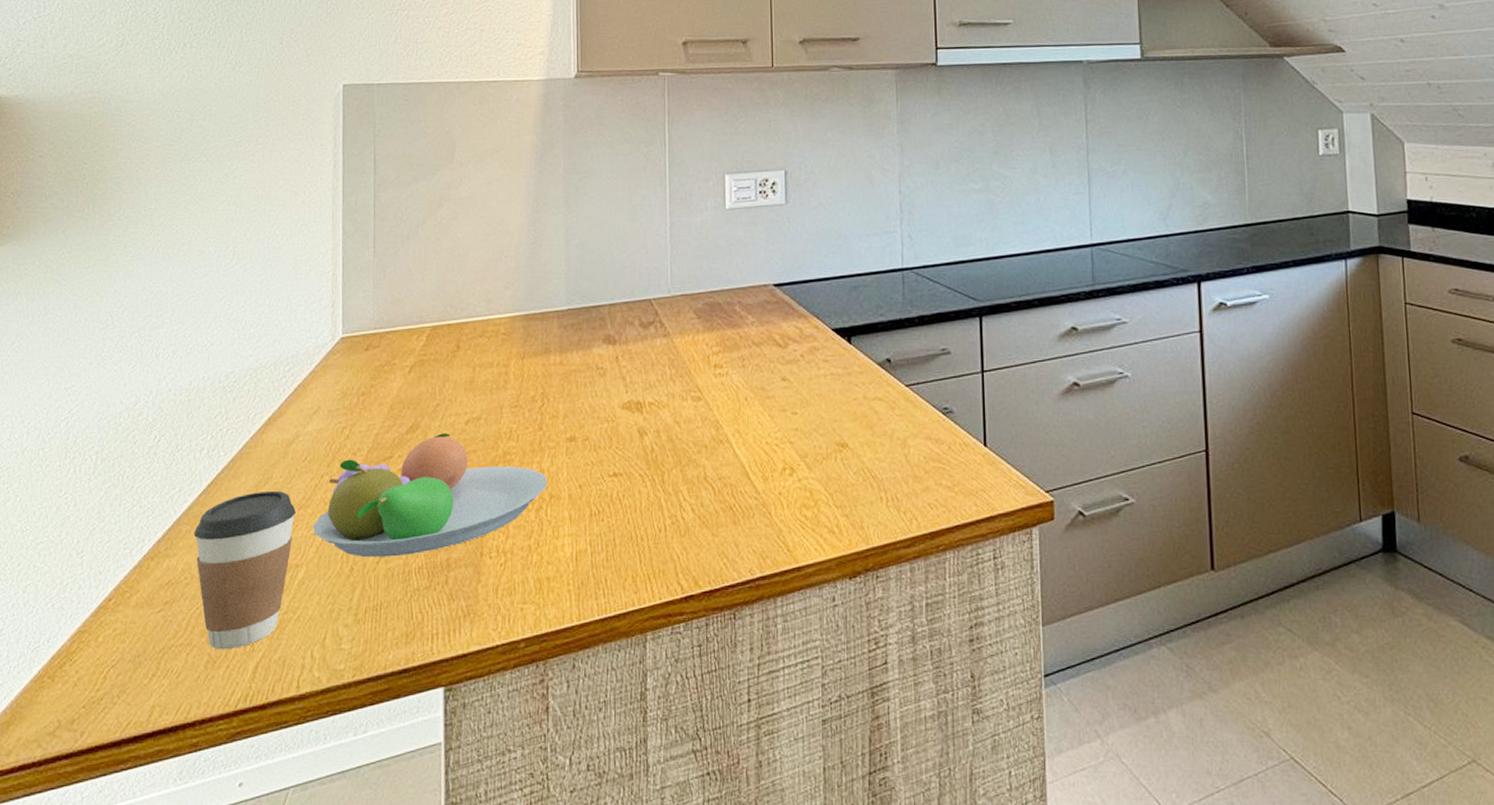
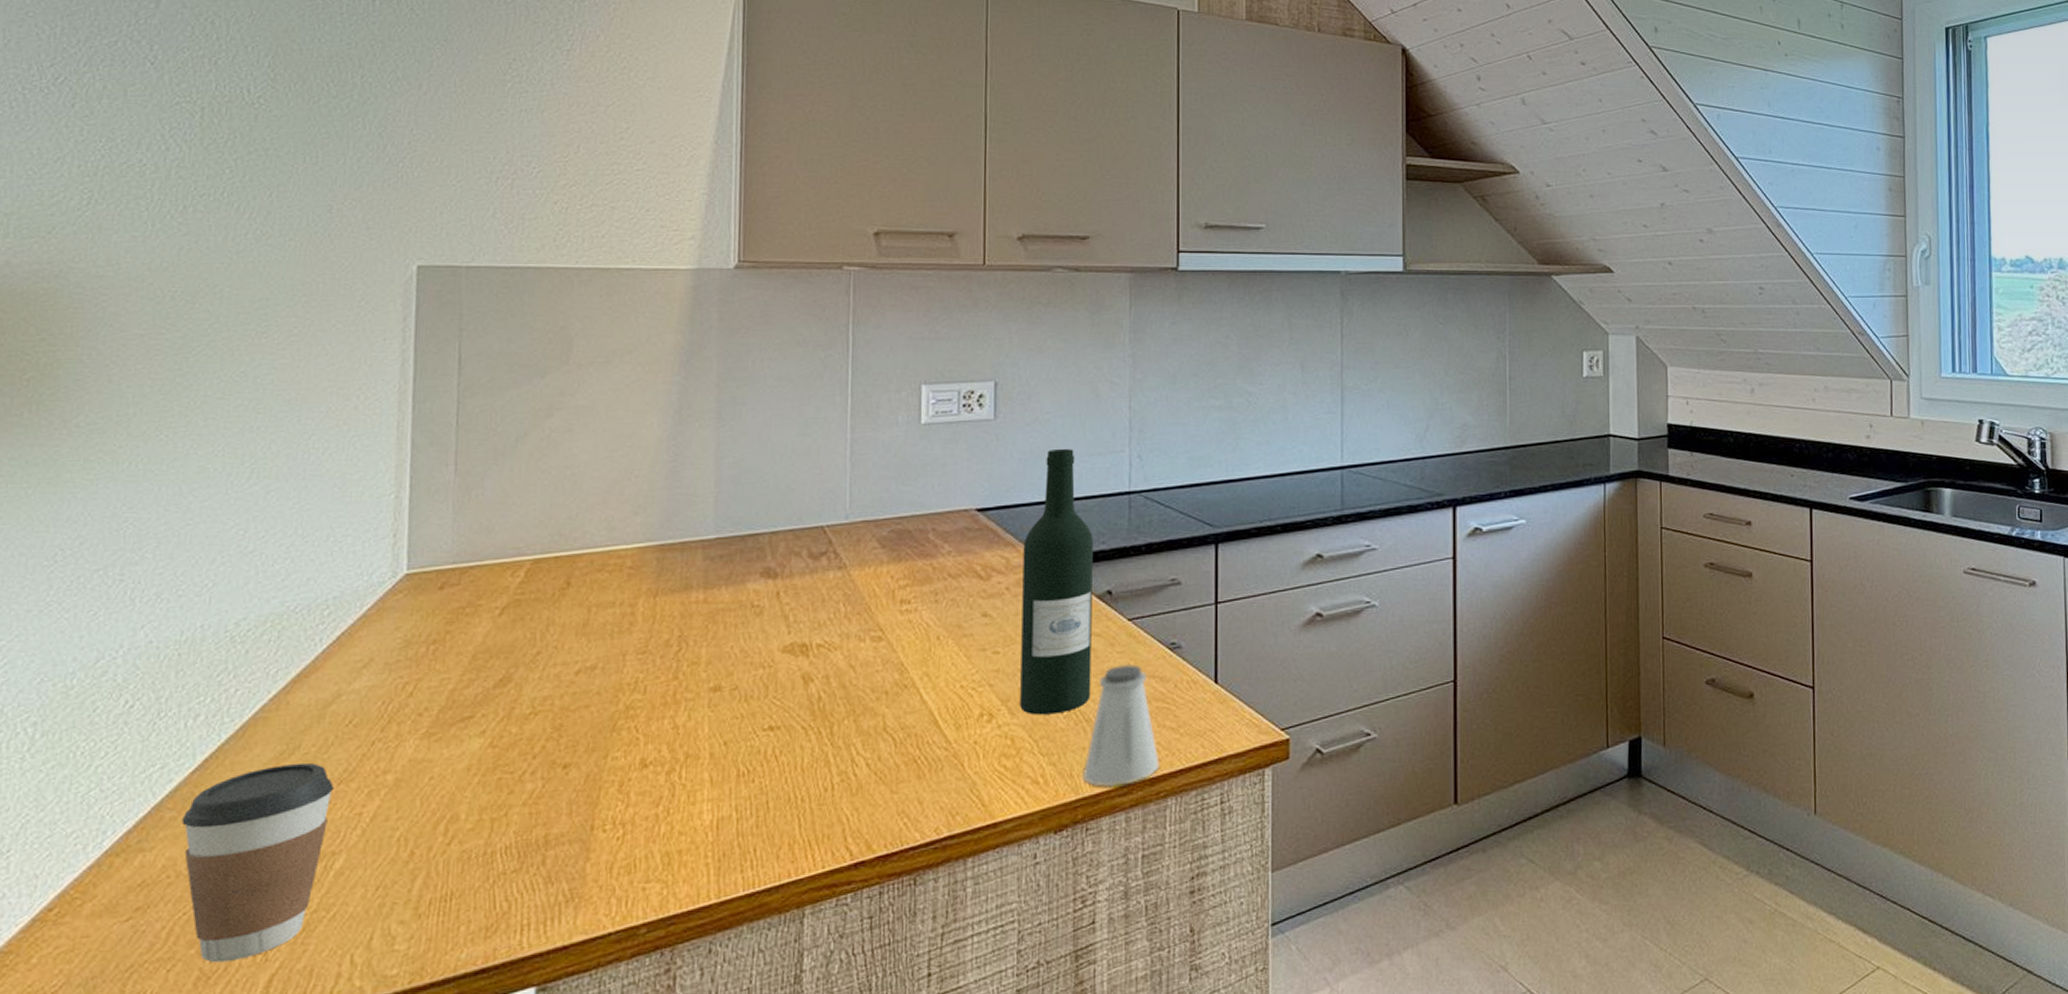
fruit bowl: present [313,433,548,558] -> none [358,686,684,839]
wine bottle: none [814,230,876,471] -> present [1020,449,1093,715]
saltshaker: none [871,426,938,538] -> present [1082,663,1159,786]

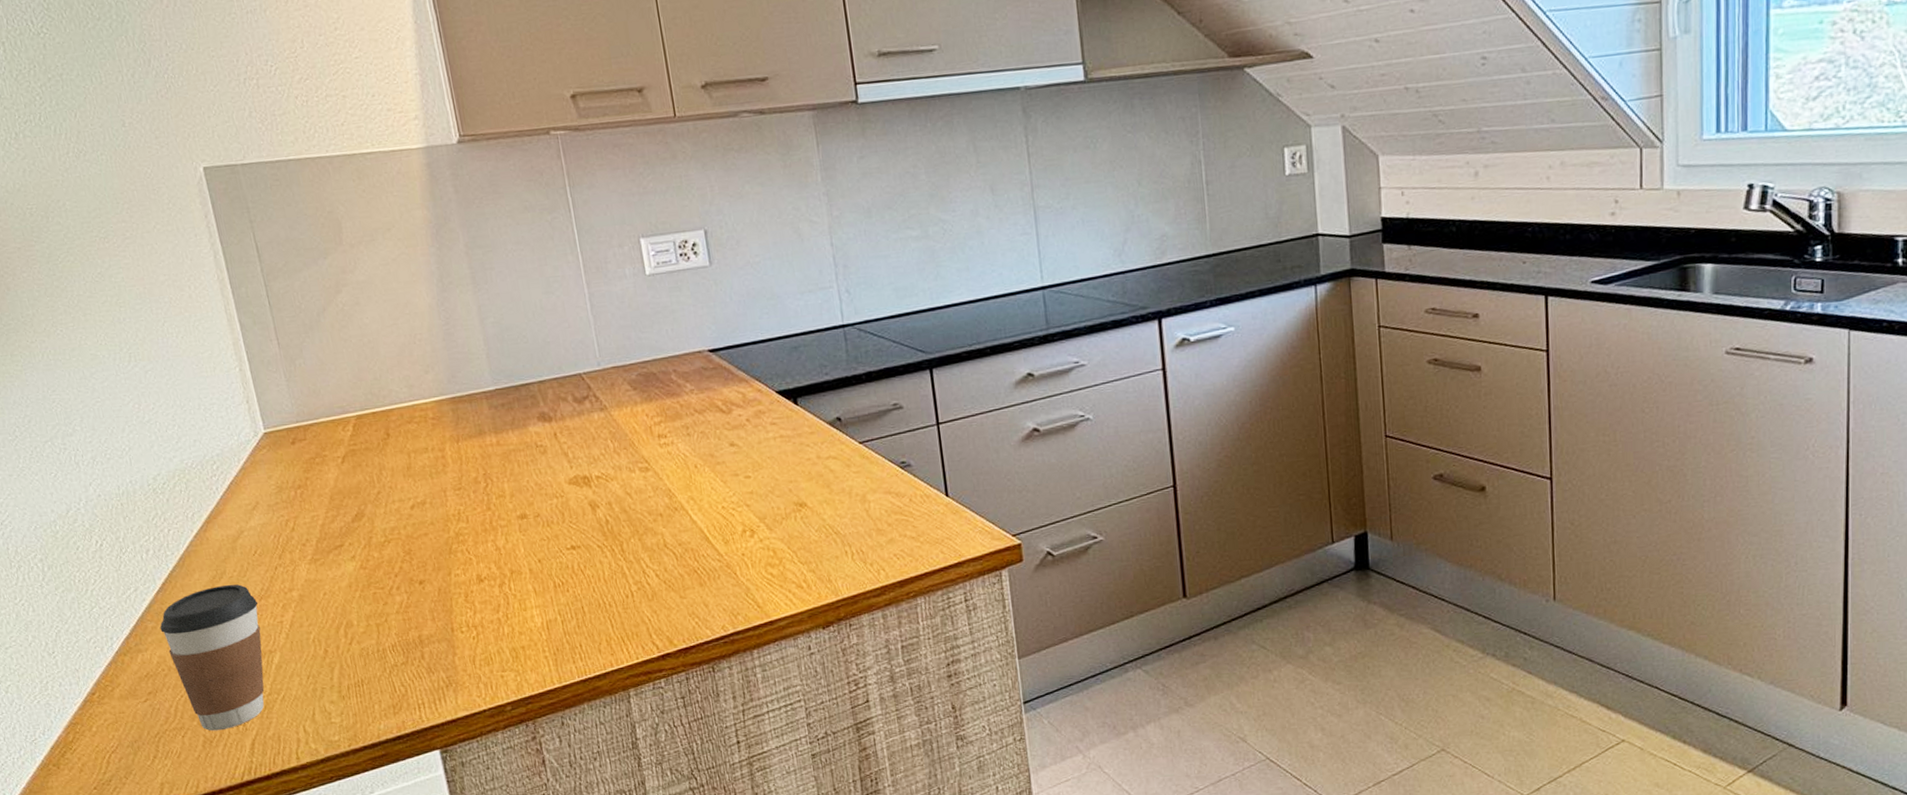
wine bottle: present [1020,449,1093,715] -> none [755,288,836,530]
saltshaker: present [1082,663,1159,786] -> none [839,482,906,589]

